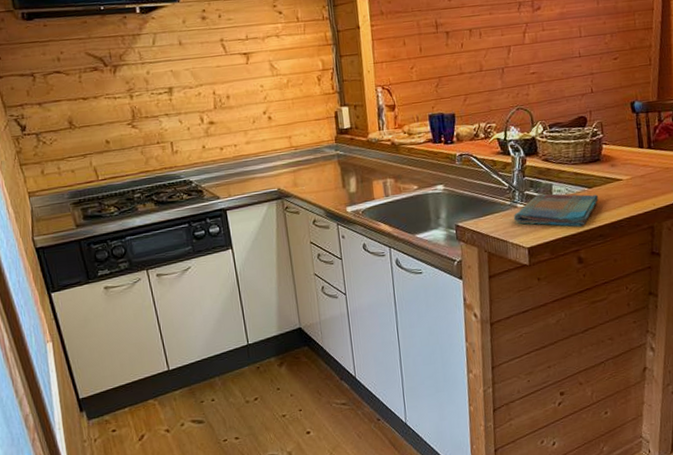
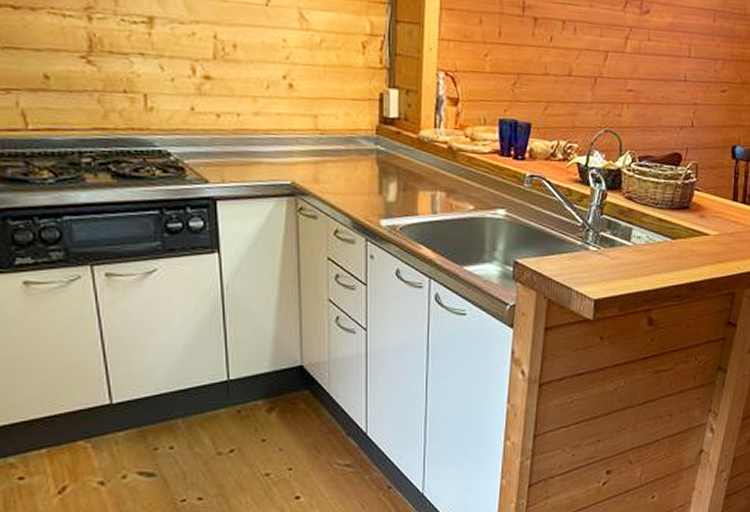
dish towel: present [513,193,598,228] -> none [582,238,681,284]

